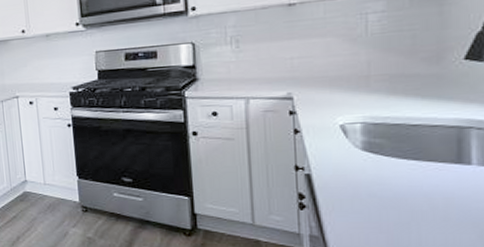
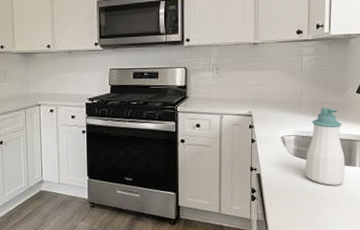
soap bottle: none [382,82,453,191] -> present [305,107,346,186]

